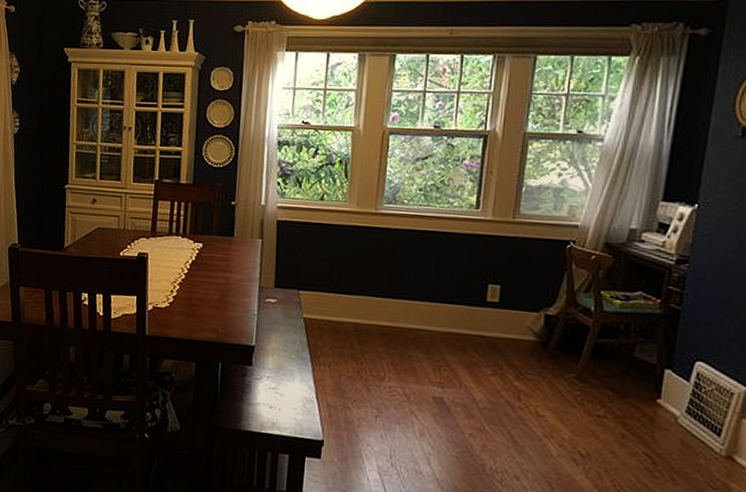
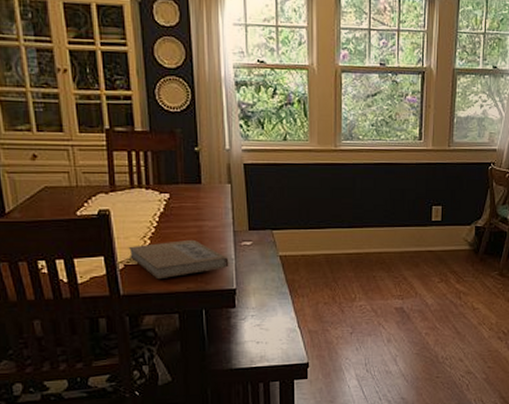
book: none [158,289,252,326] -> present [128,240,229,280]

